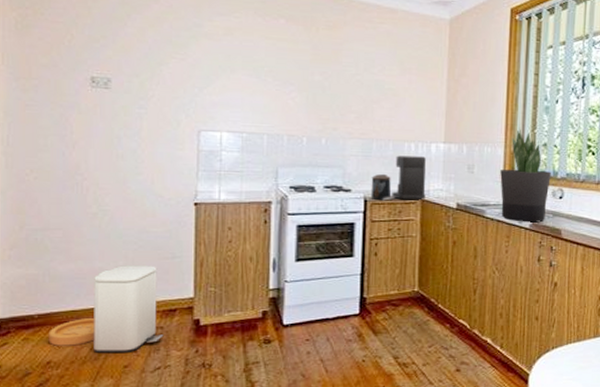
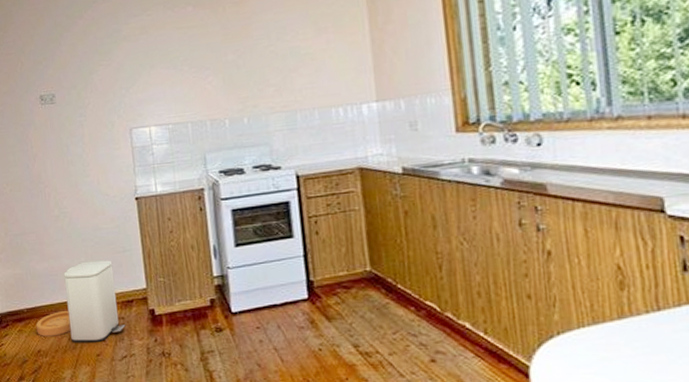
canister: present [370,173,394,201] -> none [300,145,329,175]
coffee maker: present [392,155,427,200] -> none [324,120,364,171]
planter: present [500,127,551,223] -> none [451,68,521,181]

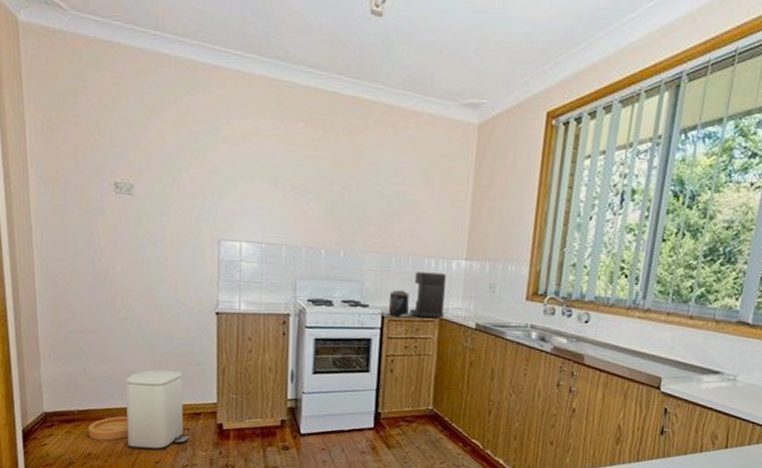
canister: none [300,145,329,175] -> present [388,290,412,318]
coffee maker: none [324,120,364,171] -> present [409,271,446,319]

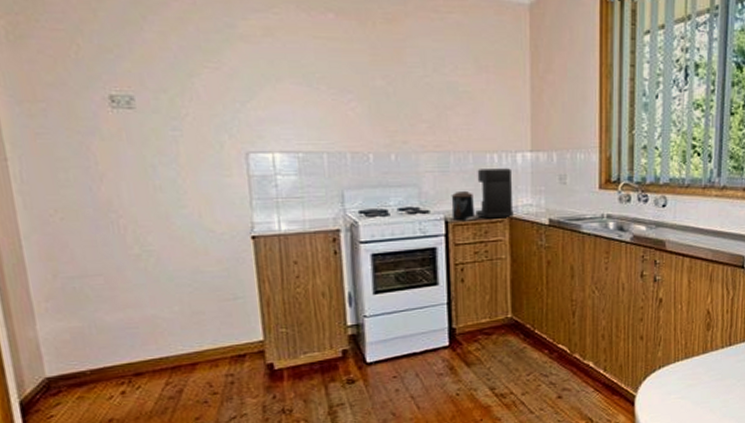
pet bowl: present [88,416,129,441] -> none [105,369,159,403]
pedal bin: present [125,369,190,451] -> none [147,309,236,407]

